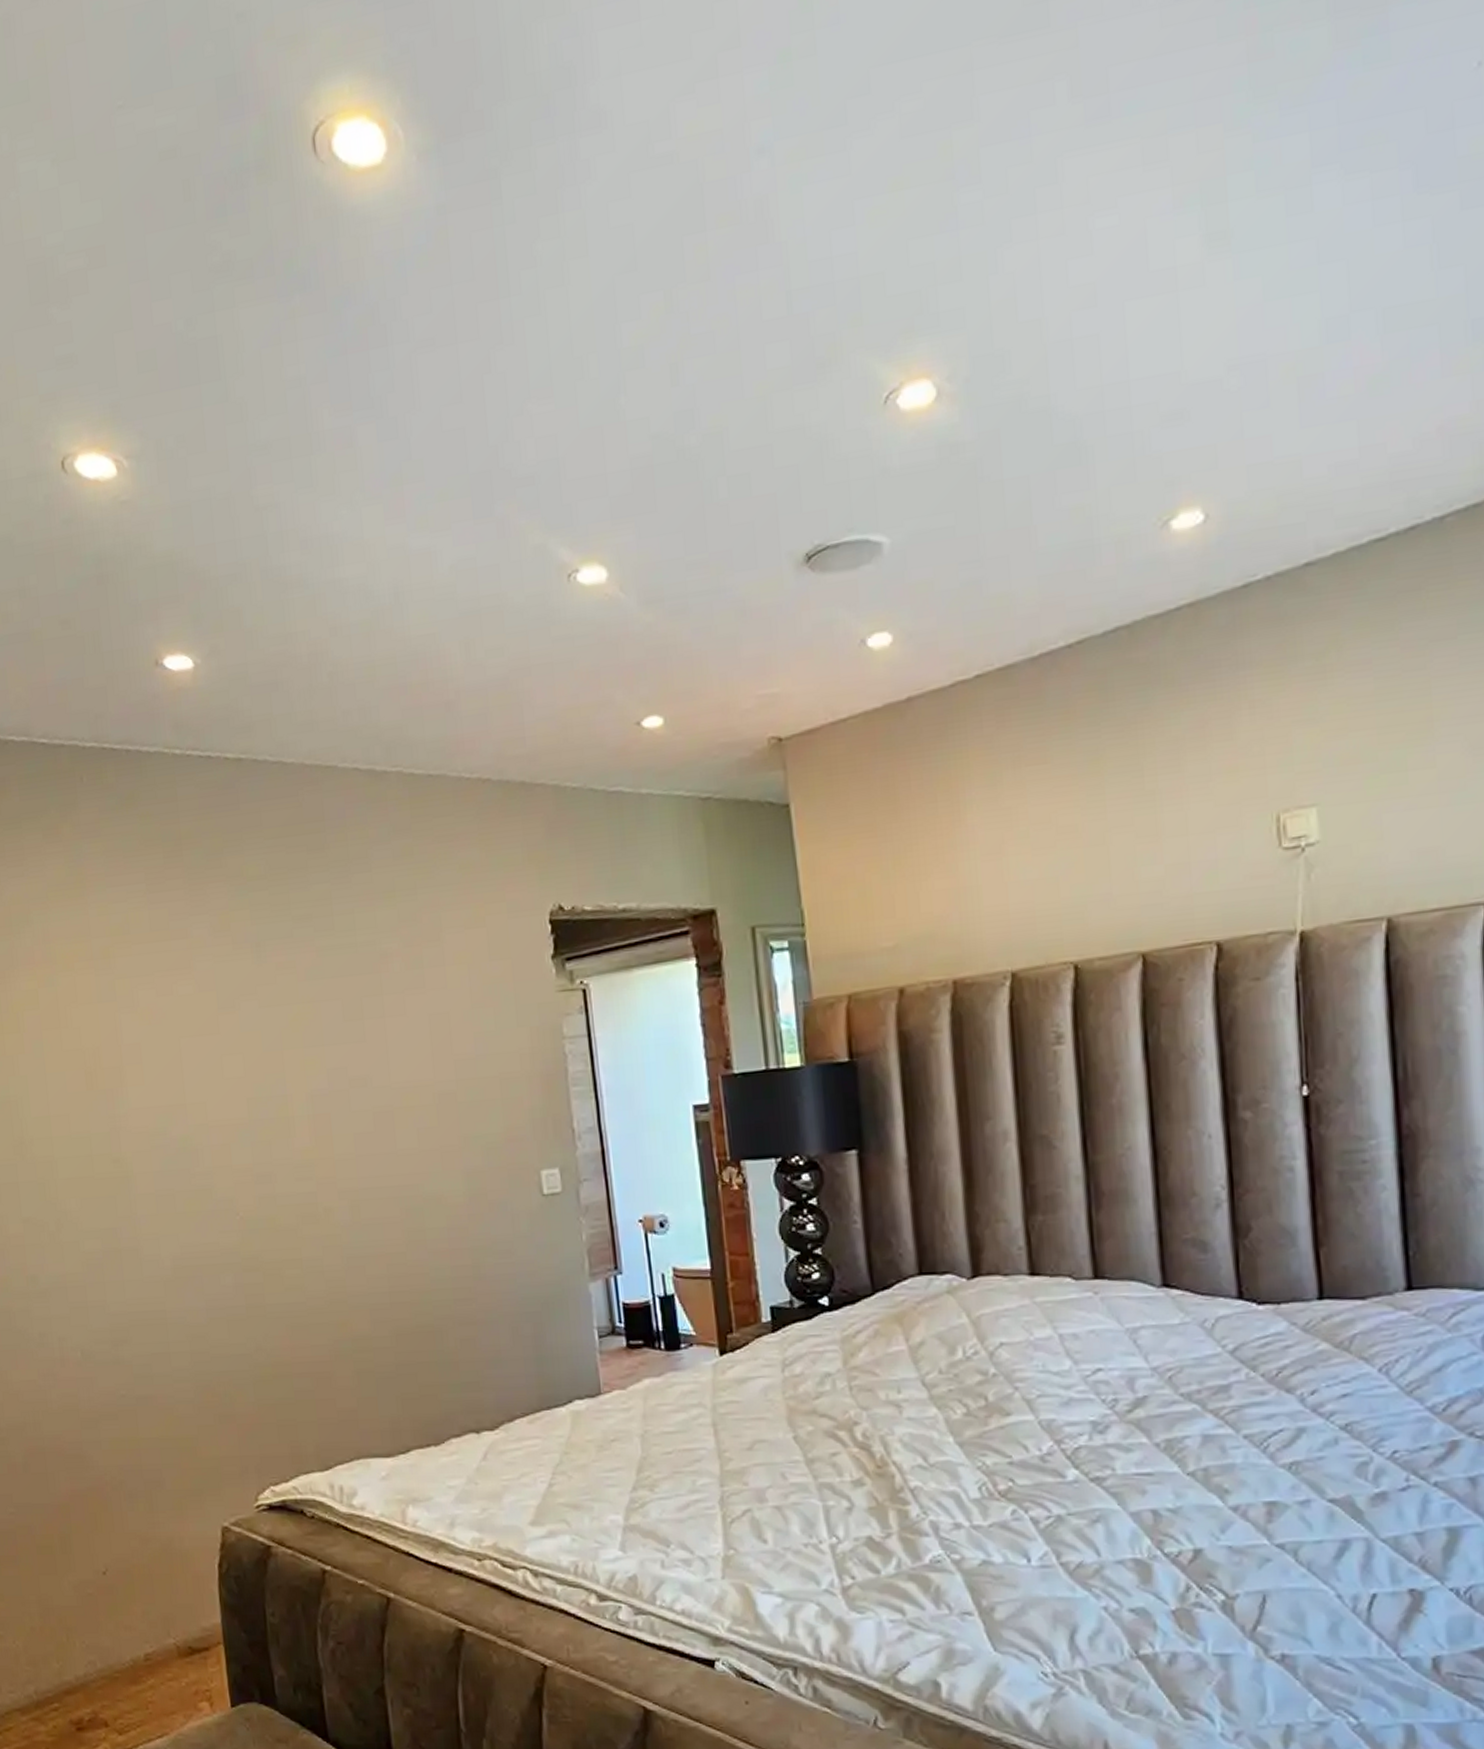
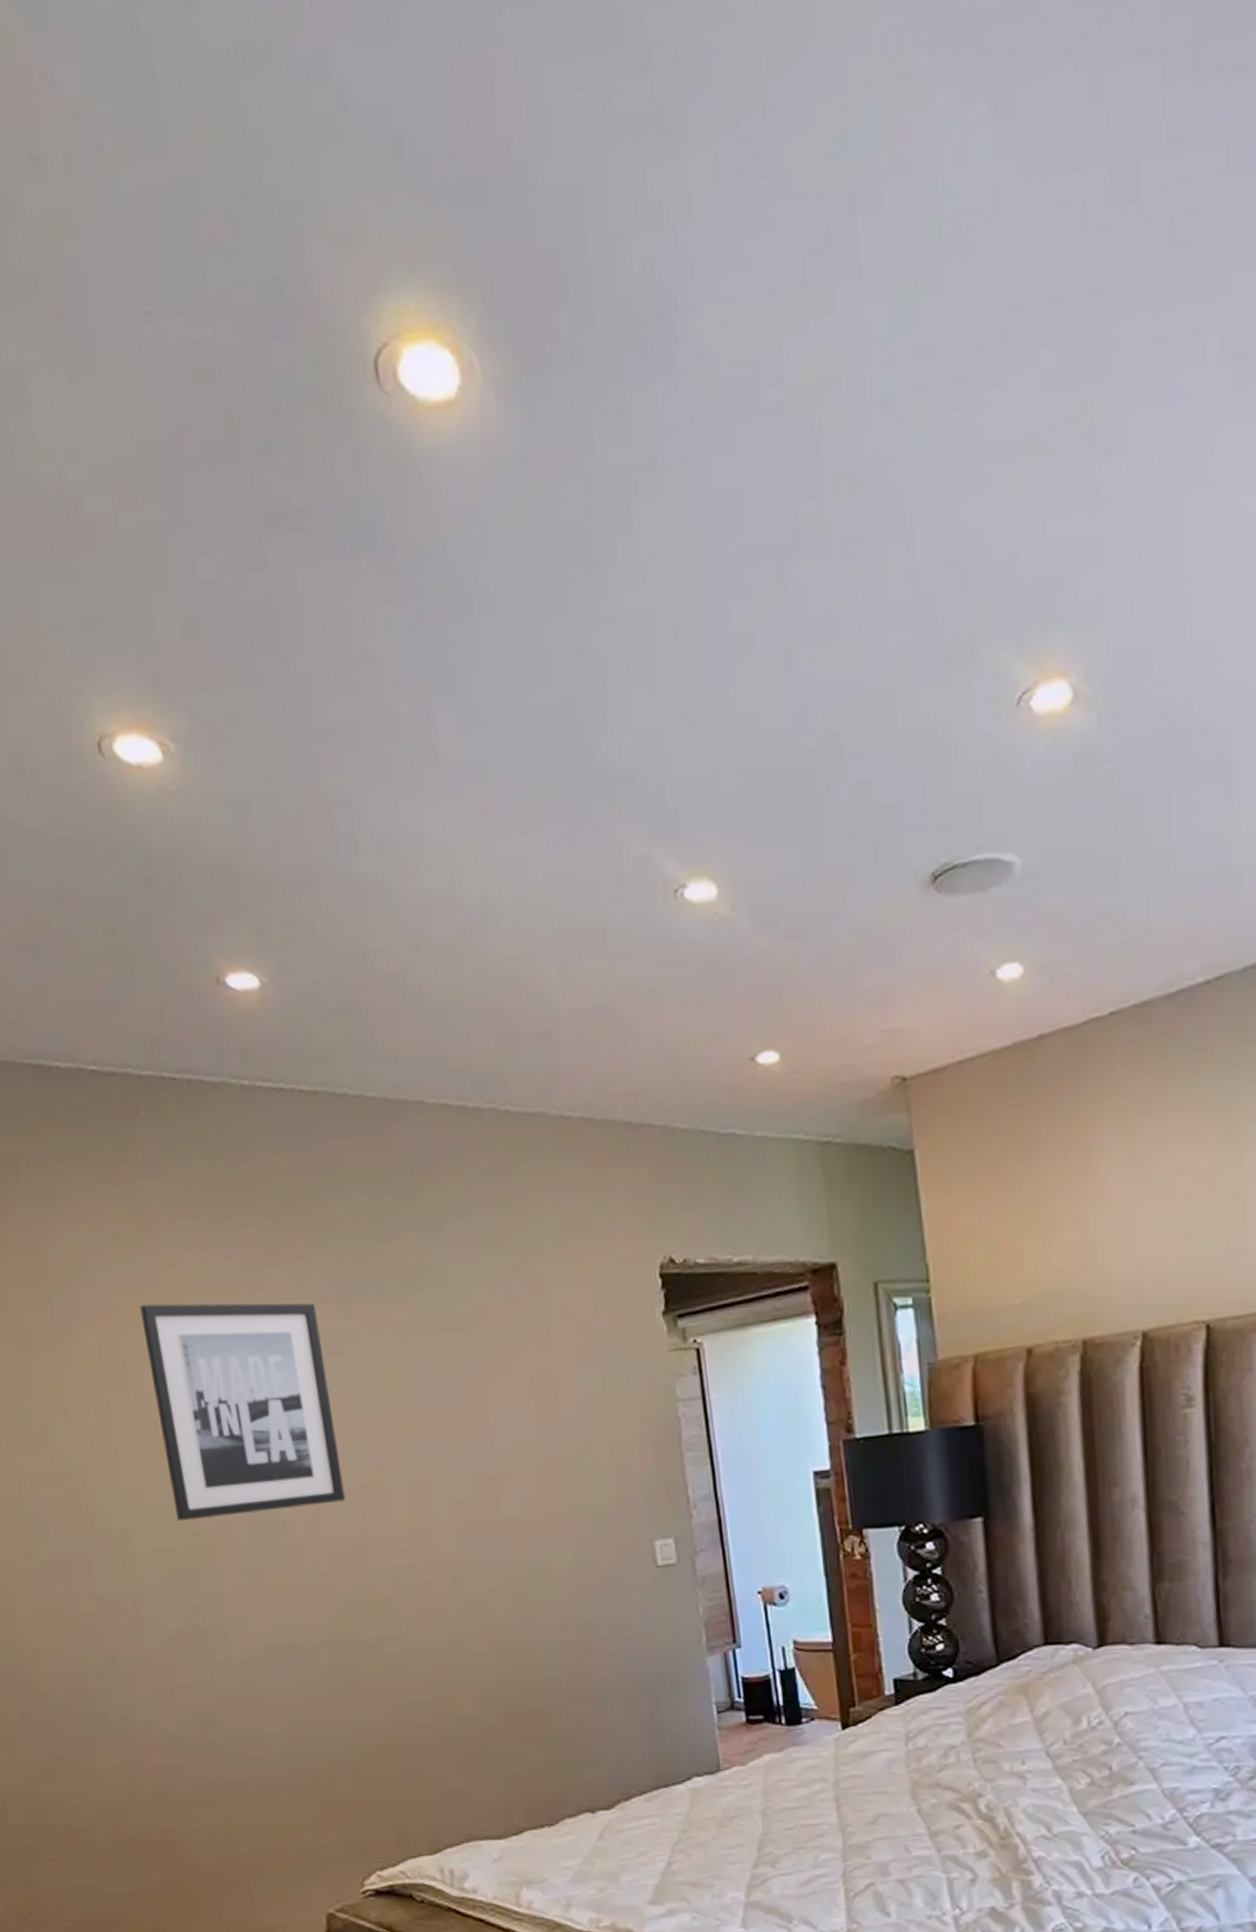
wall art: none [74,949,253,1150] -> present [139,1303,346,1522]

